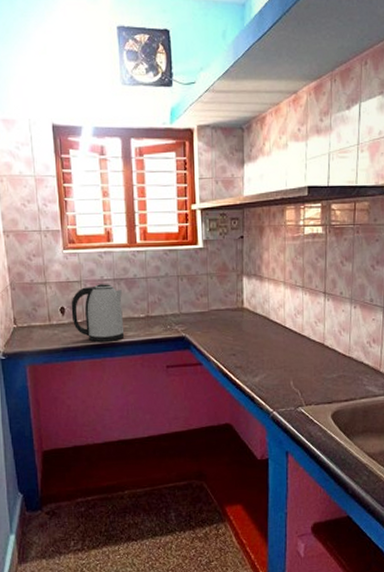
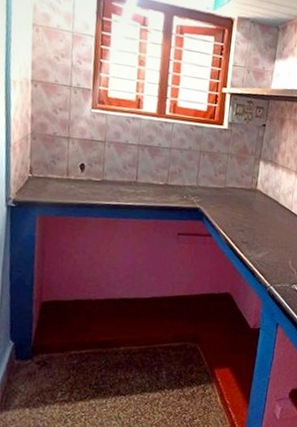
kettle: present [71,284,125,343] -> none [91,147,145,204]

